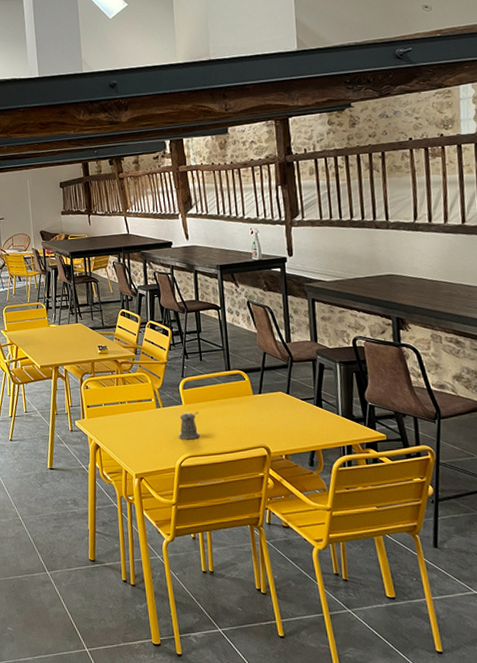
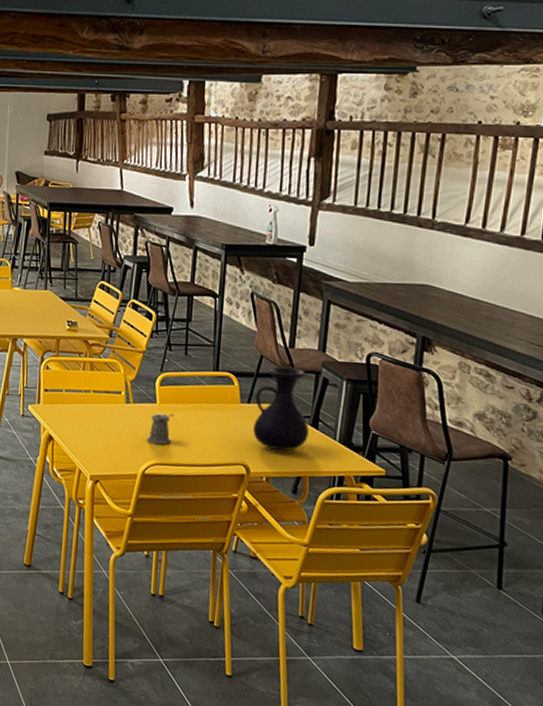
vase: none [265,358,315,431] -> present [253,366,309,451]

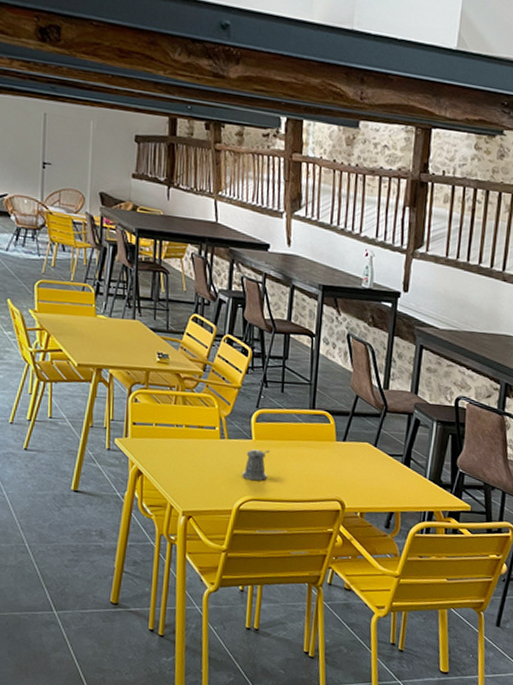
vase: present [253,366,309,451] -> none [348,406,401,488]

